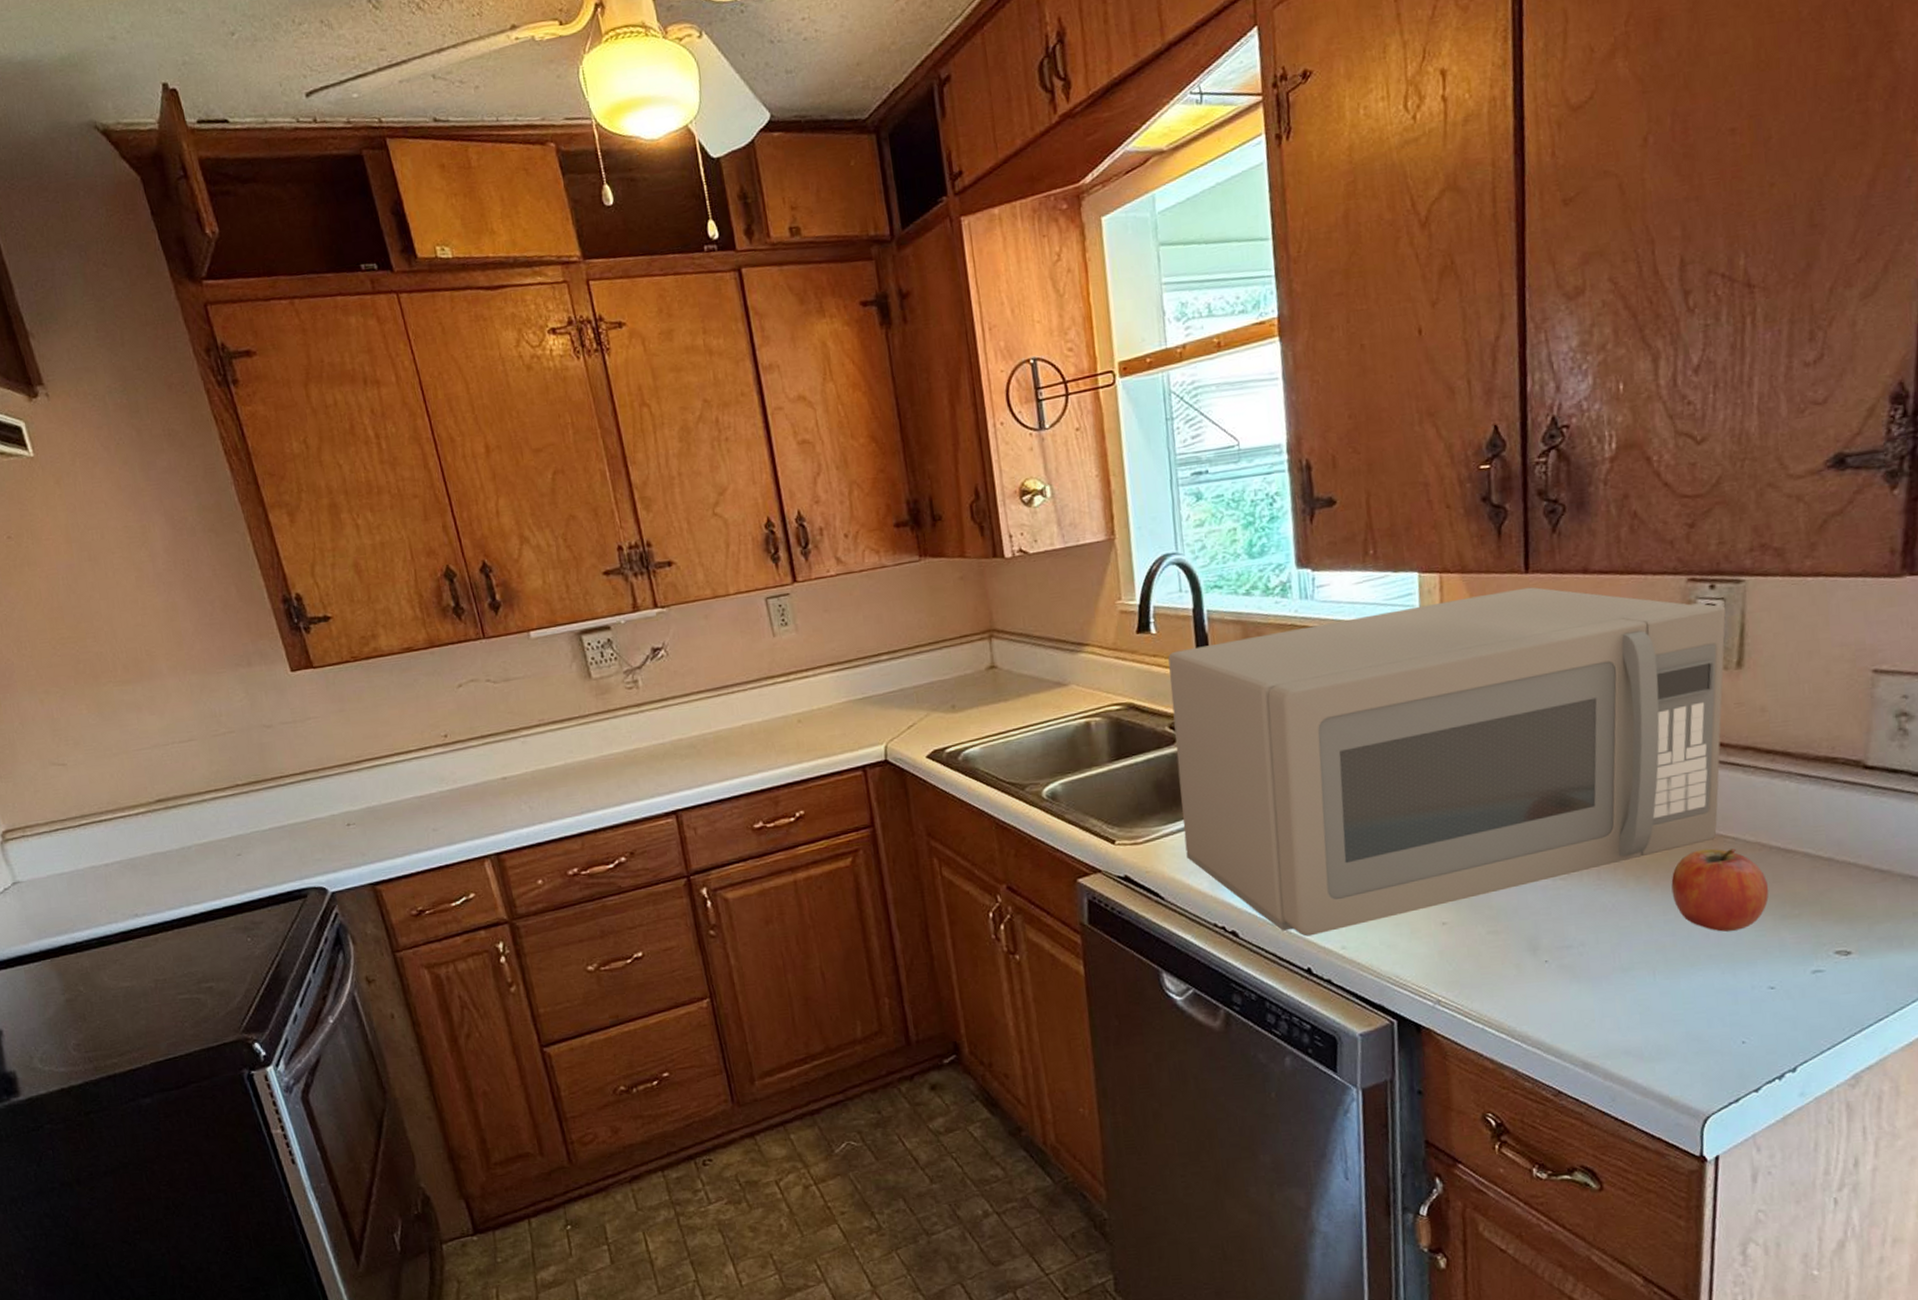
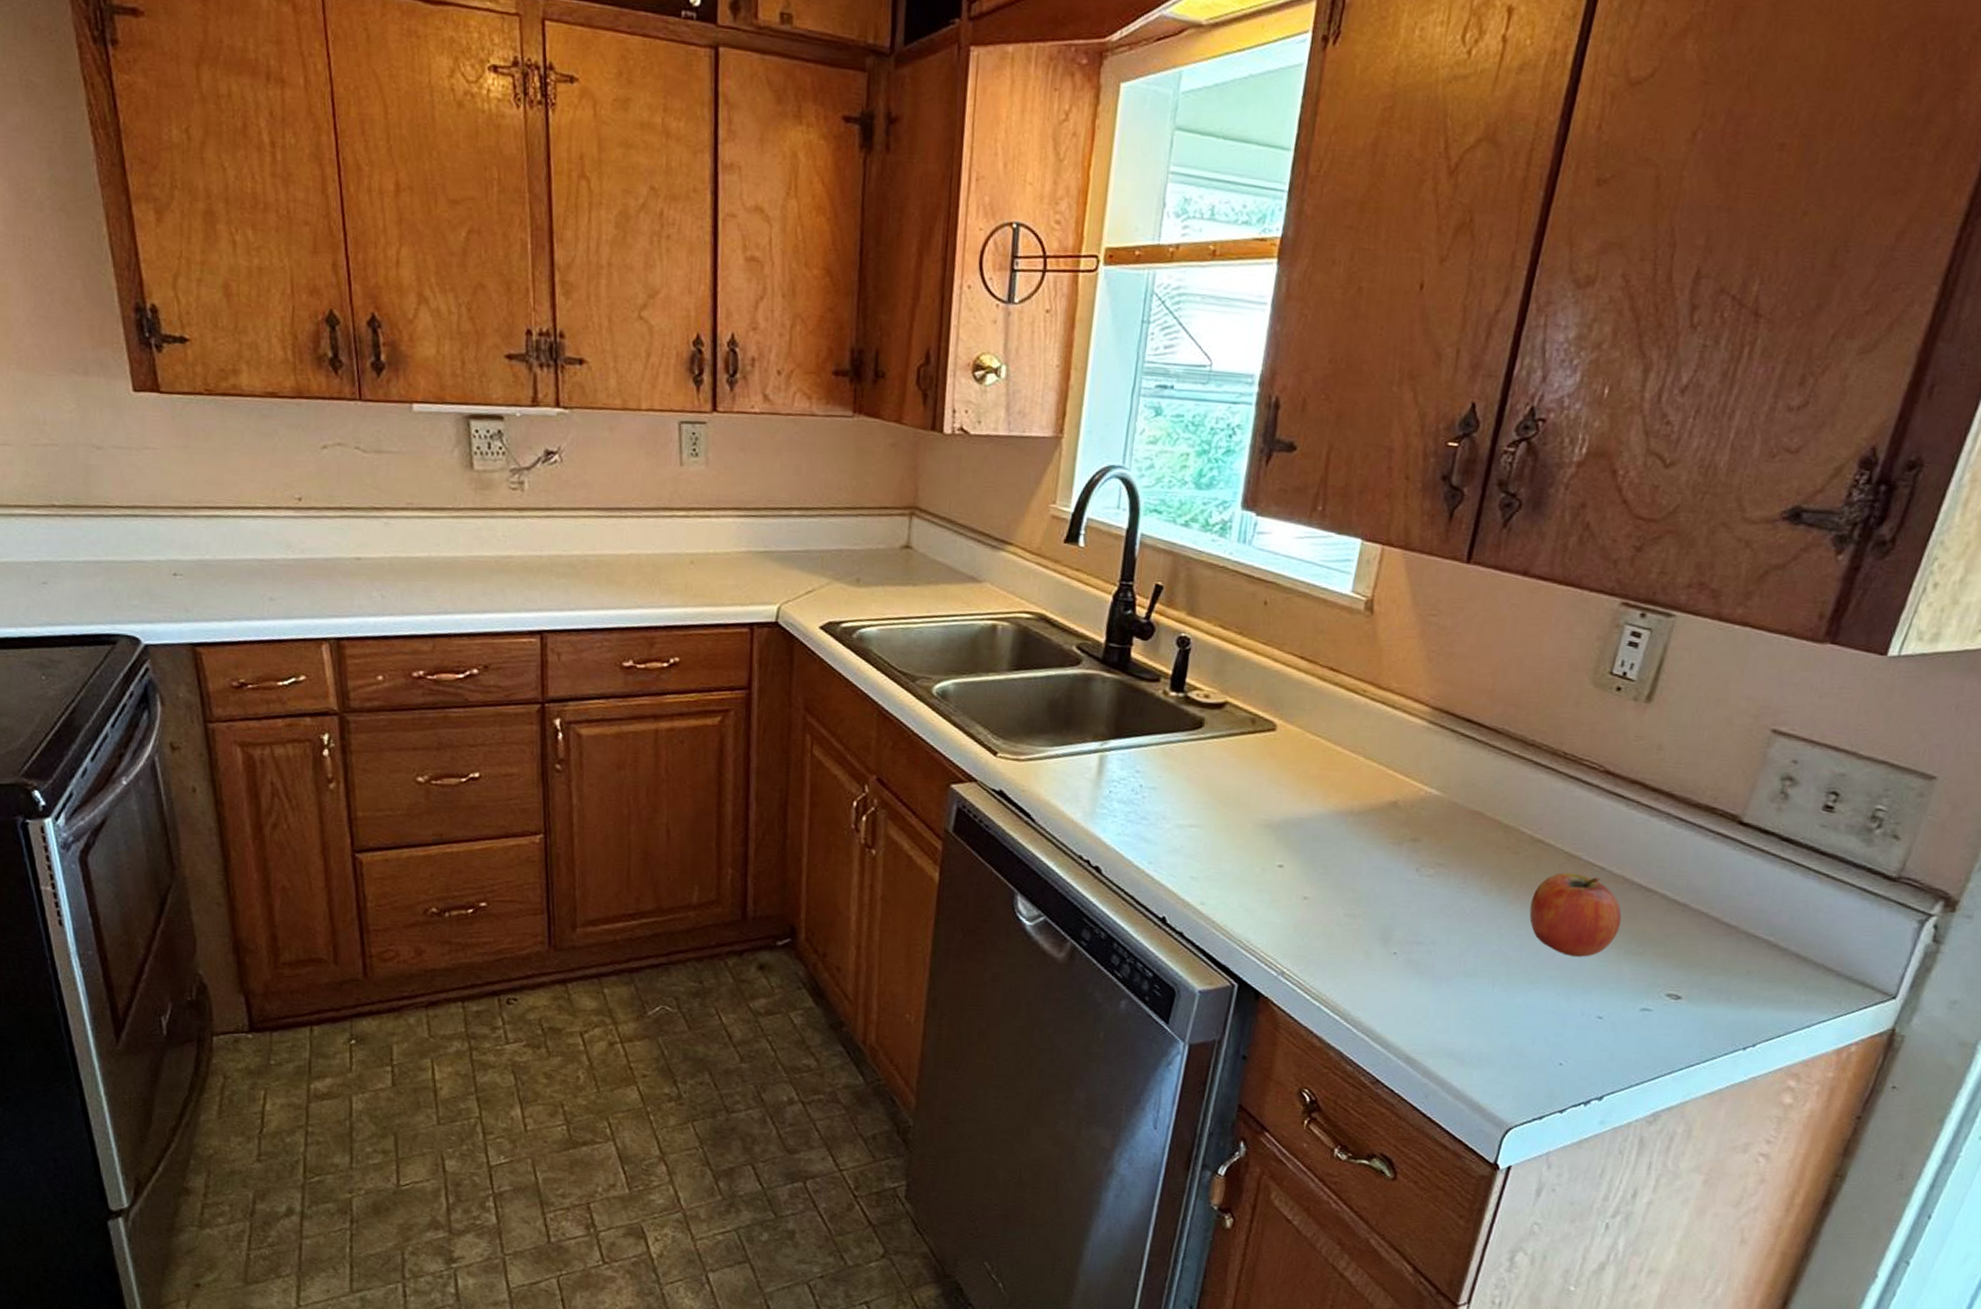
microwave: present [1168,587,1726,937] -> none [1066,569,1651,886]

